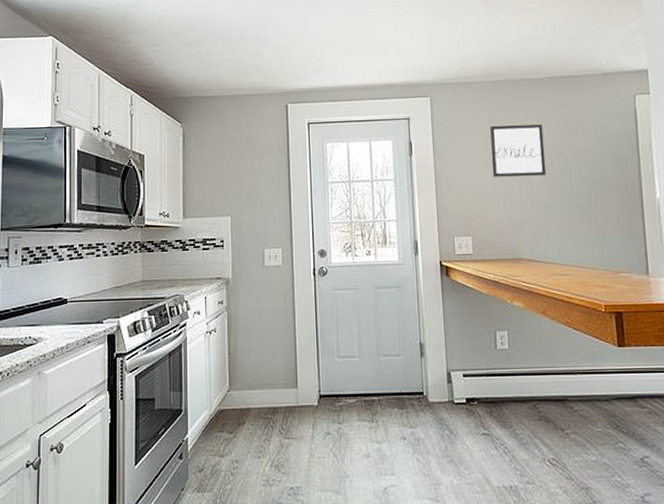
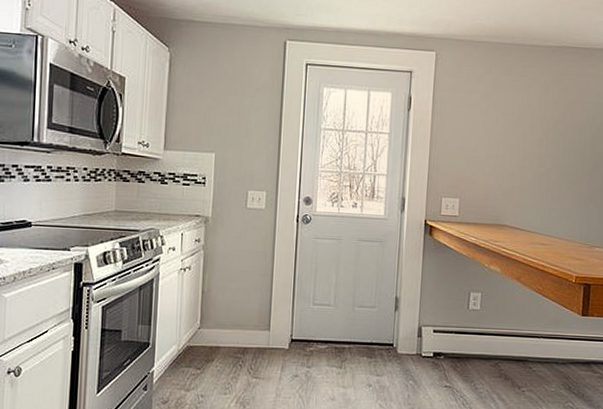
wall art: present [490,124,547,177] -> none [488,90,544,145]

